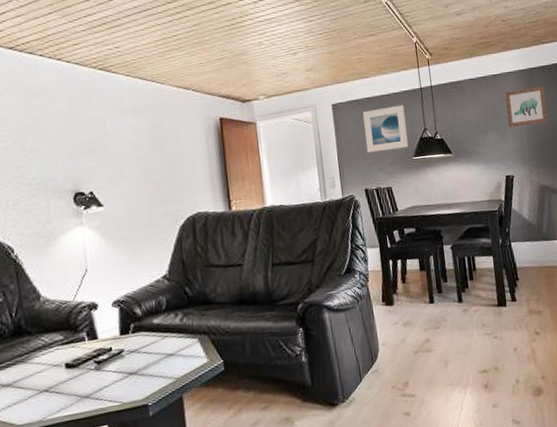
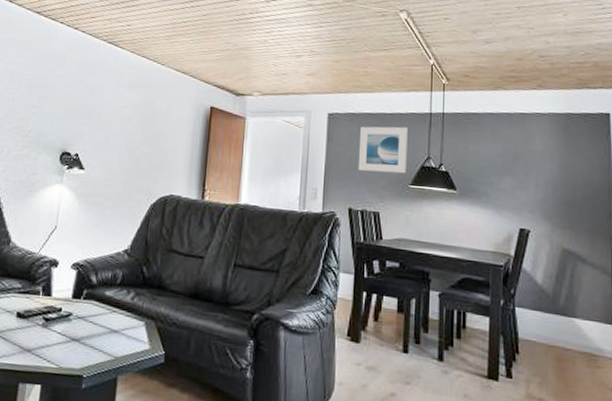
wall art: present [505,86,548,128] -> none [531,134,584,178]

